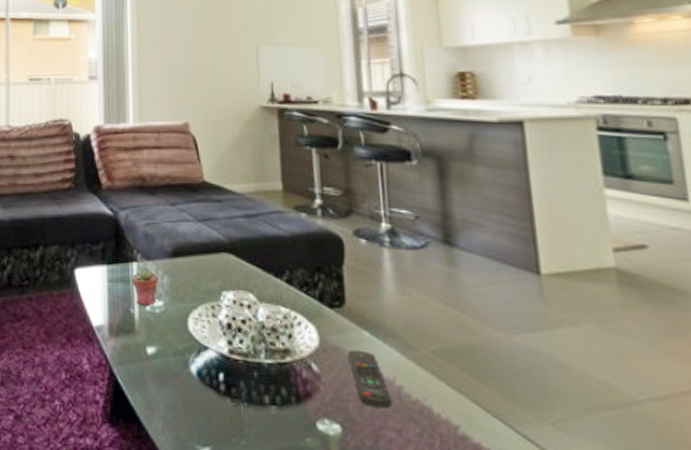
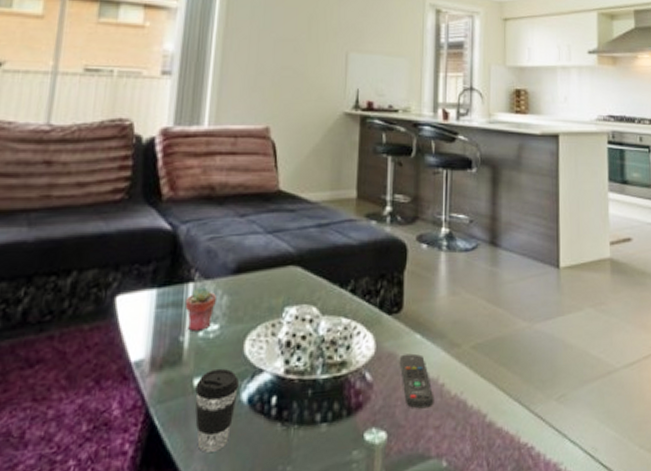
coffee cup: none [149,340,187,414] -> present [195,368,239,452]

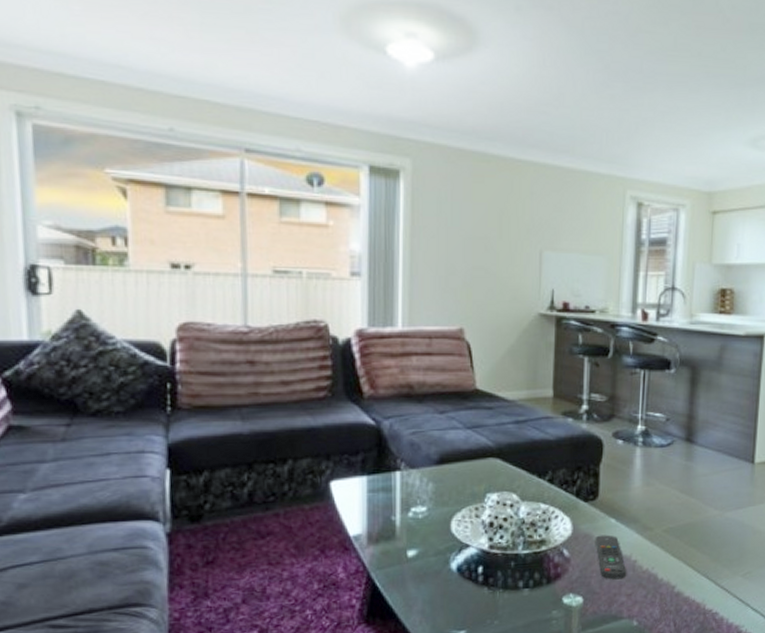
potted succulent: present [184,286,216,331] -> none [394,474,422,512]
coffee cup: present [195,368,239,452] -> none [409,543,448,608]

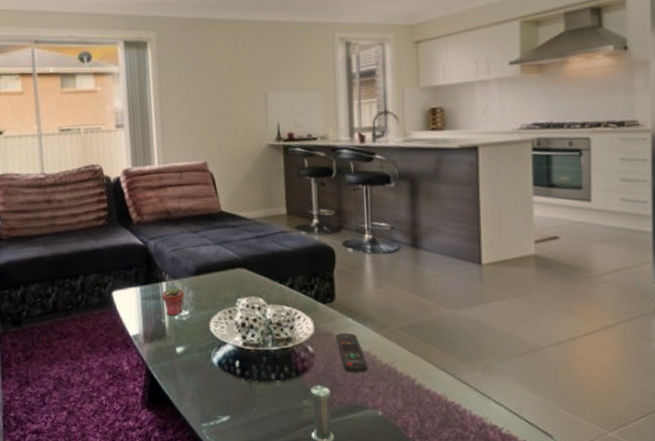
potted succulent: none [394,474,422,512] -> present [161,284,184,316]

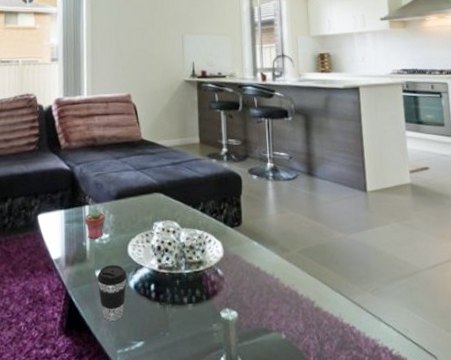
coffee cup: none [178,341,209,396] -> present [97,264,127,321]
remote control: present [335,332,367,373] -> none [242,256,271,296]

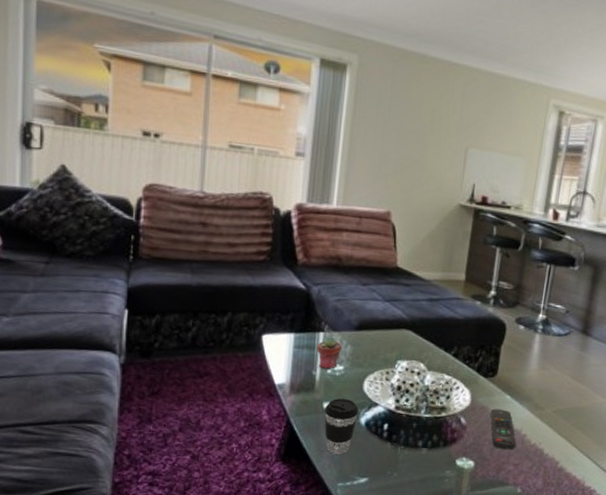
remote control: none [242,256,271,296] -> present [490,408,516,450]

